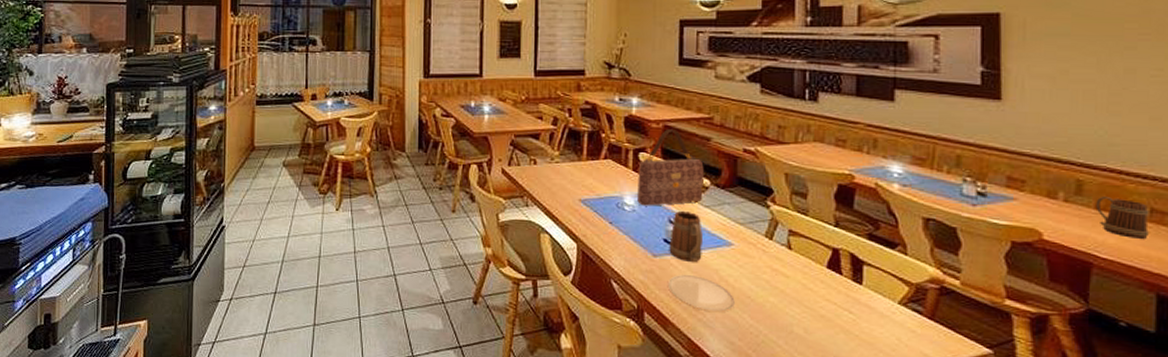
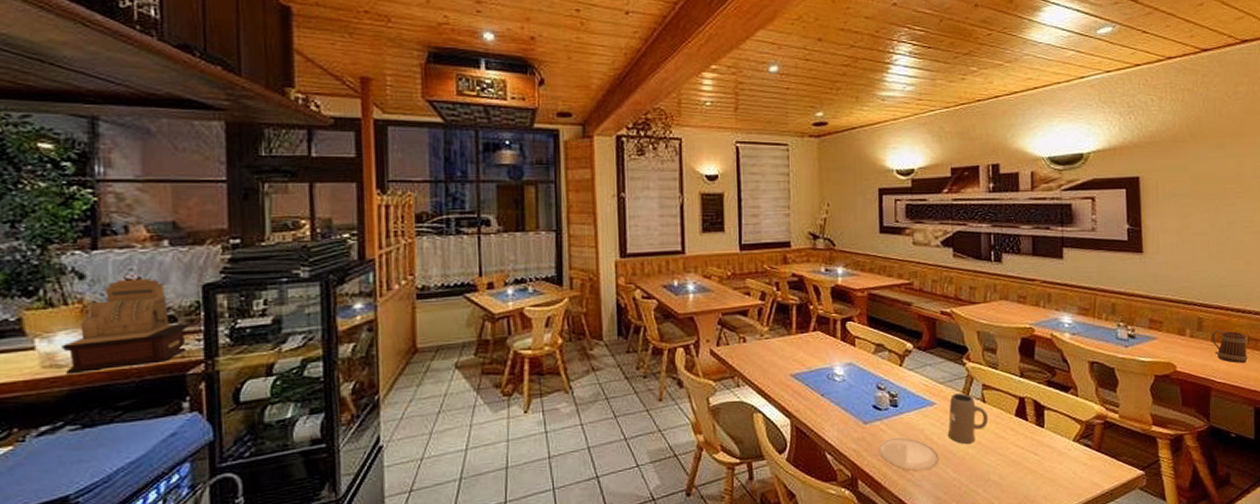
cash register: none [16,77,96,147] -> present [61,278,189,375]
handbag: present [637,130,704,206] -> none [846,297,907,375]
beer mug: present [669,210,703,263] -> none [878,375,909,426]
beer mug: none [745,235,795,291] -> present [947,392,989,444]

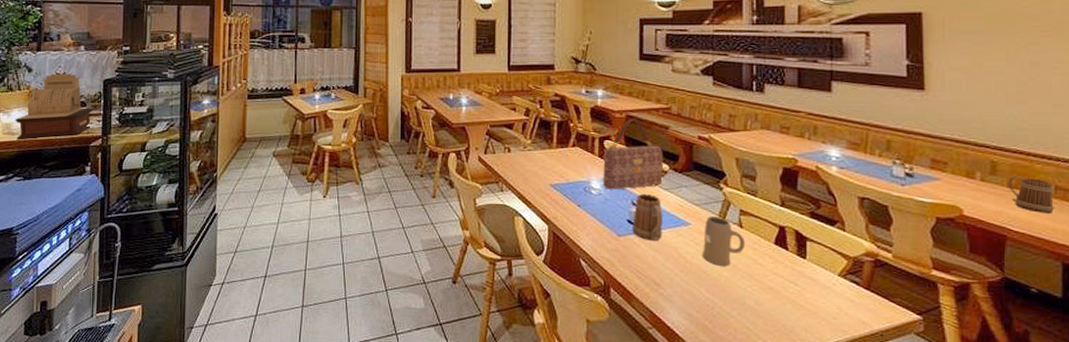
handbag: none [846,297,907,375] -> present [603,119,663,190]
beer mug: none [878,375,909,426] -> present [632,193,663,242]
plate: present [878,437,940,472] -> none [631,252,694,287]

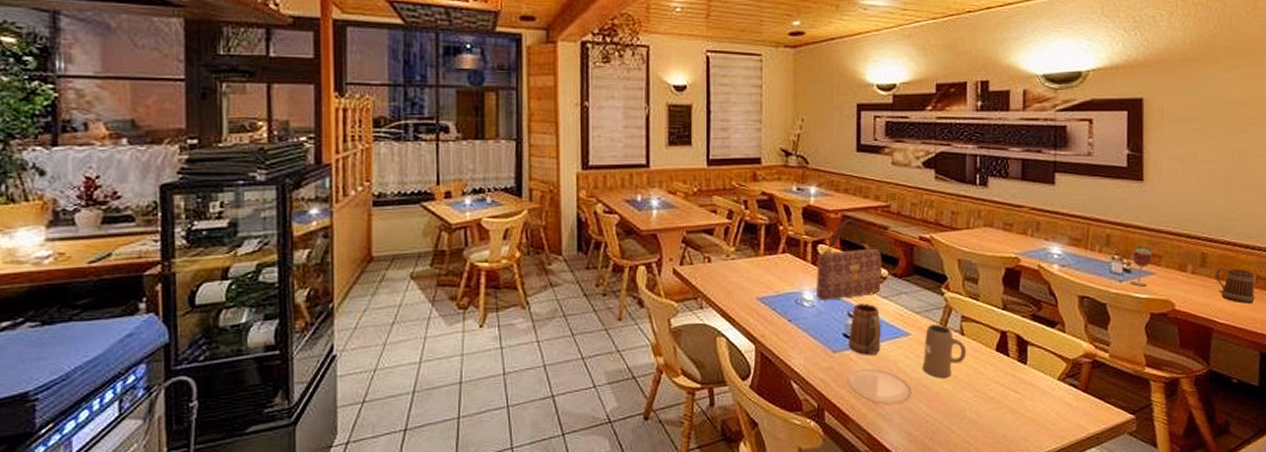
cash register: present [15,73,93,140] -> none [22,177,146,271]
plate: none [631,252,694,287] -> present [847,368,913,405]
wineglass: none [913,152,937,191] -> present [1130,246,1153,287]

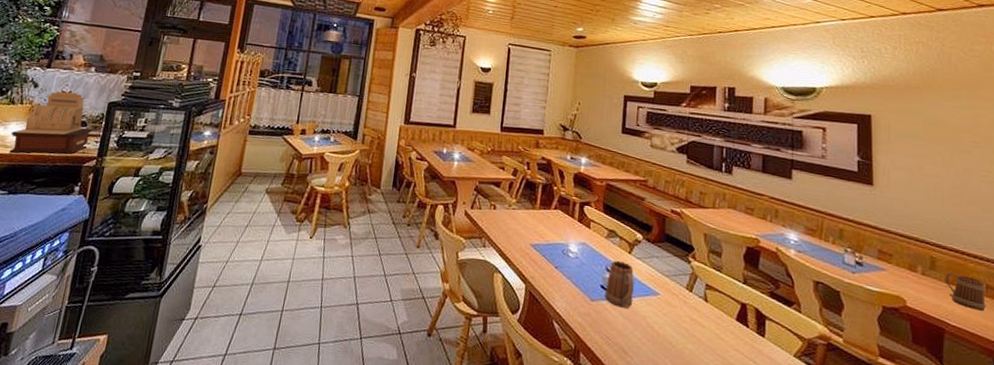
cash register: none [22,177,146,271] -> present [9,91,93,155]
handbag: present [816,219,882,301] -> none [580,188,638,255]
plate: present [847,368,913,405] -> none [601,318,660,357]
beer mug: present [922,323,967,378] -> none [668,287,710,339]
wineglass: present [1130,246,1153,287] -> none [862,242,884,281]

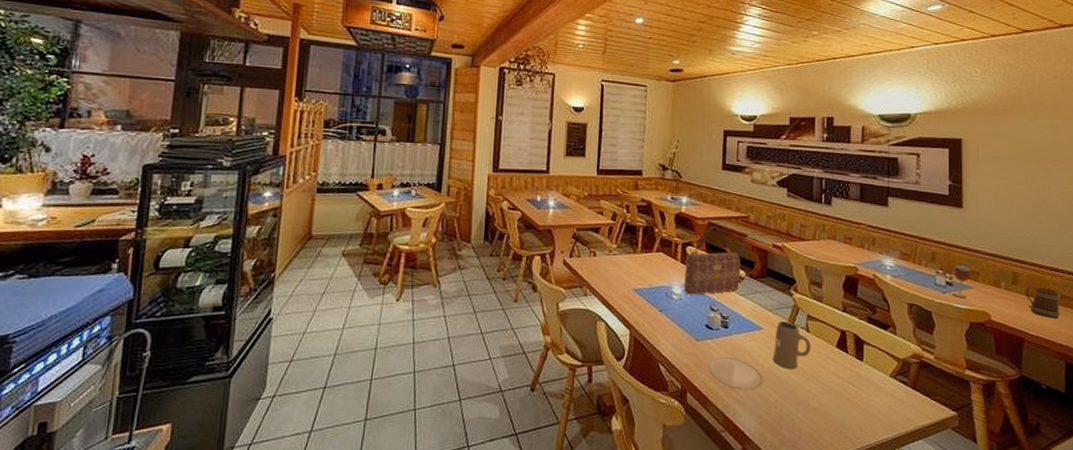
cash register: present [9,91,93,155] -> none [22,154,127,231]
handbag: none [580,188,638,255] -> present [684,226,741,295]
plate: none [601,318,660,357] -> present [707,356,764,390]
beer mug: present [605,260,634,309] -> none [710,298,738,346]
beer mug: none [668,287,710,339] -> present [772,320,812,369]
wineglass: none [862,242,884,281] -> present [952,263,971,299]

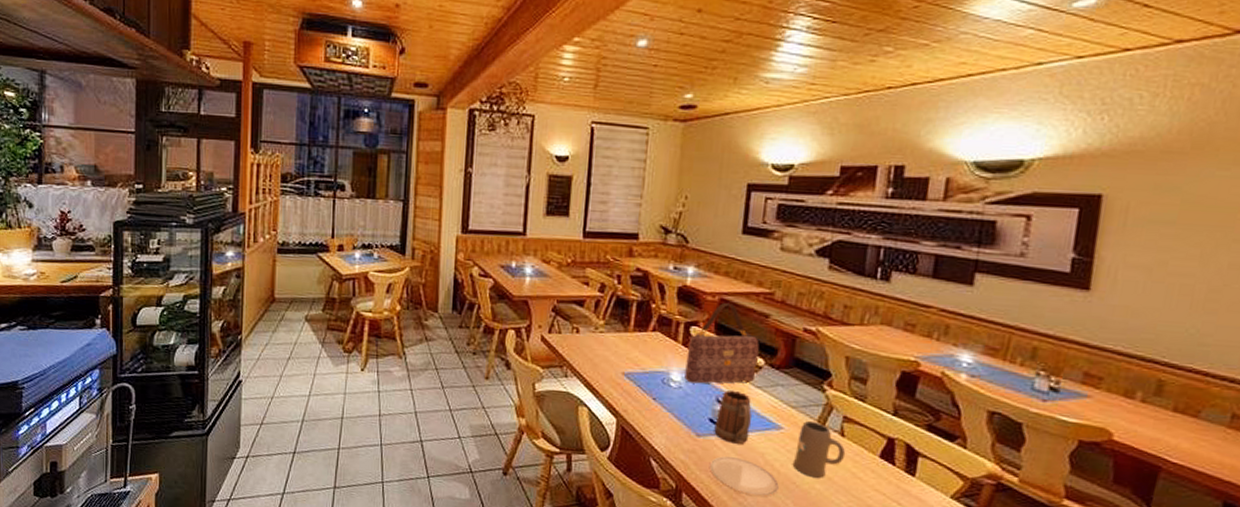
beer mug: none [710,298,738,346] -> present [714,390,752,446]
wineglass: present [952,263,971,299] -> none [1056,363,1091,410]
beer mug: present [1025,286,1060,319] -> none [1173,399,1231,445]

